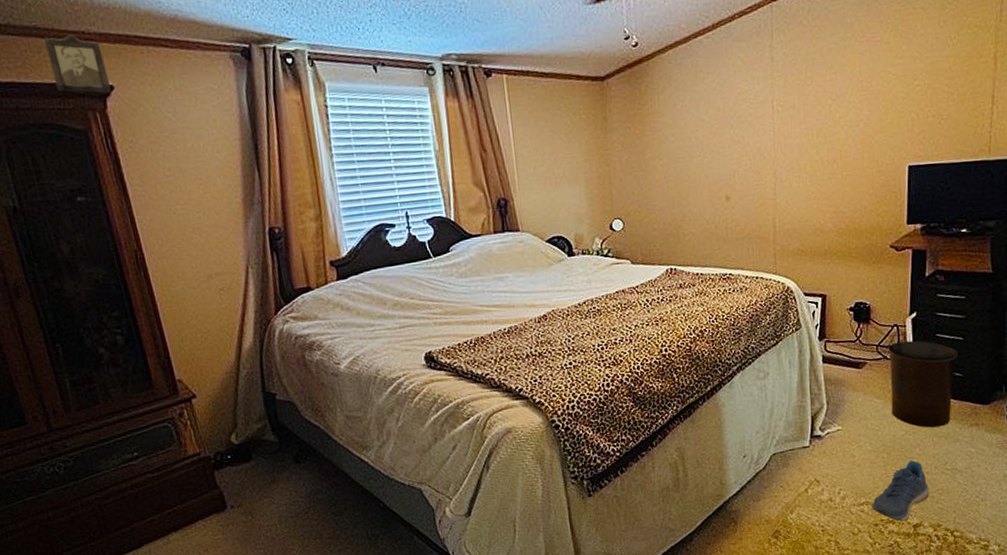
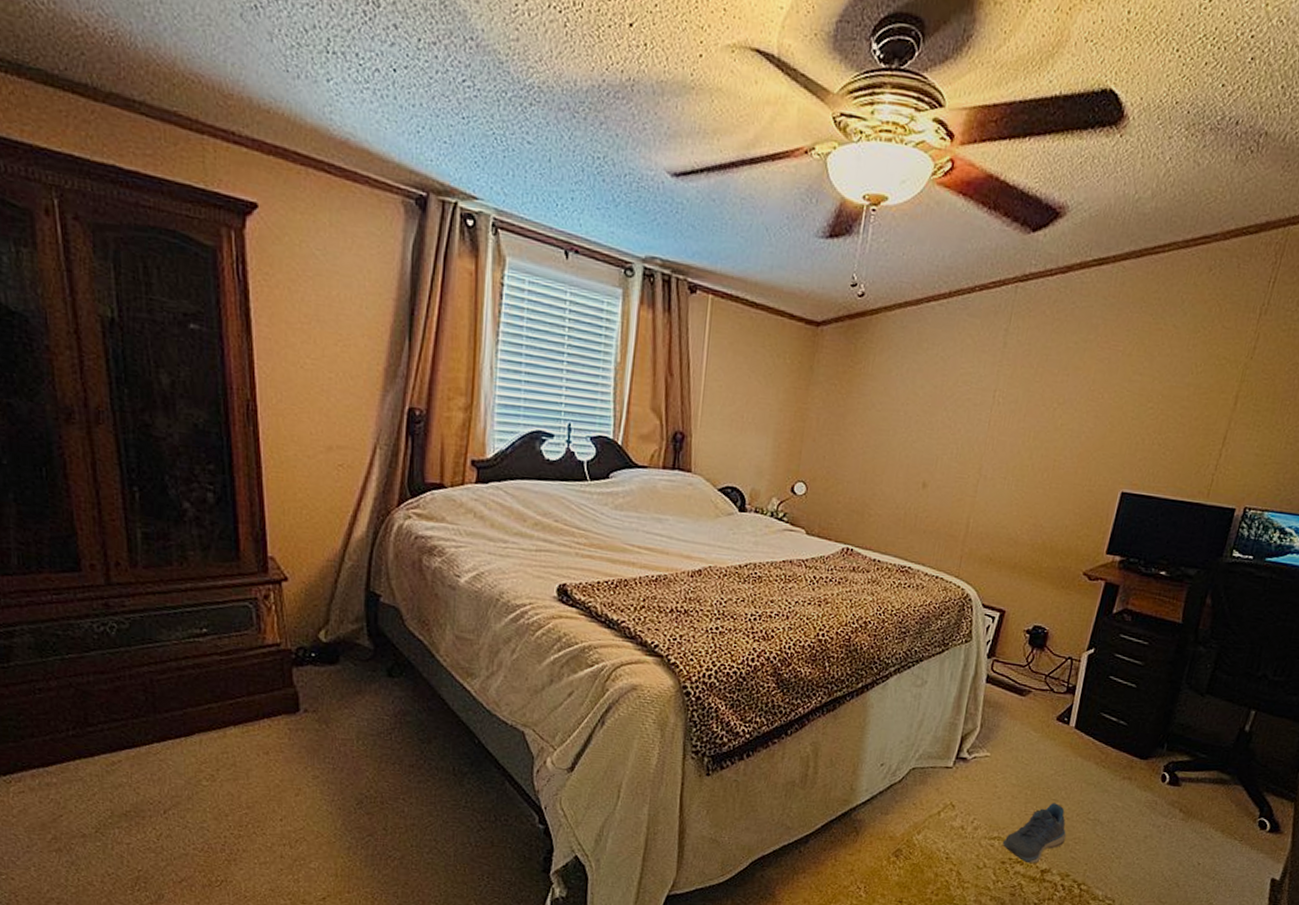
photo frame: present [44,33,112,97] -> none [185,128,255,213]
waste bin: present [888,340,959,428] -> none [1045,676,1128,774]

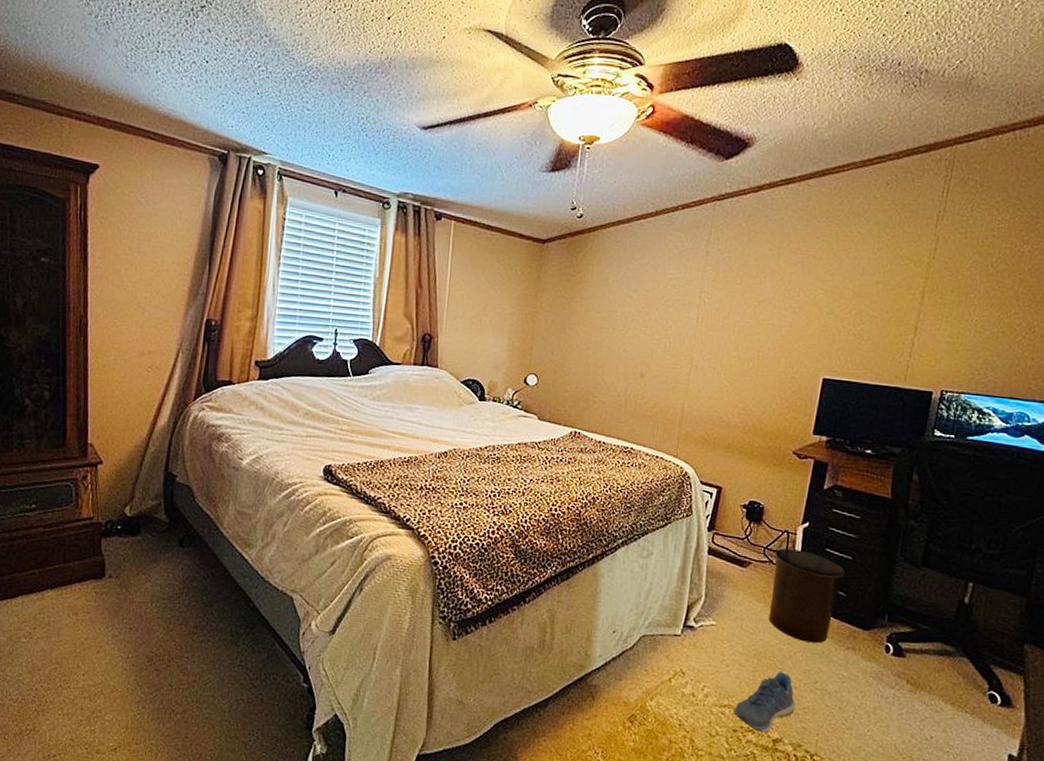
waste bin: none [1045,676,1128,774] -> present [768,548,846,644]

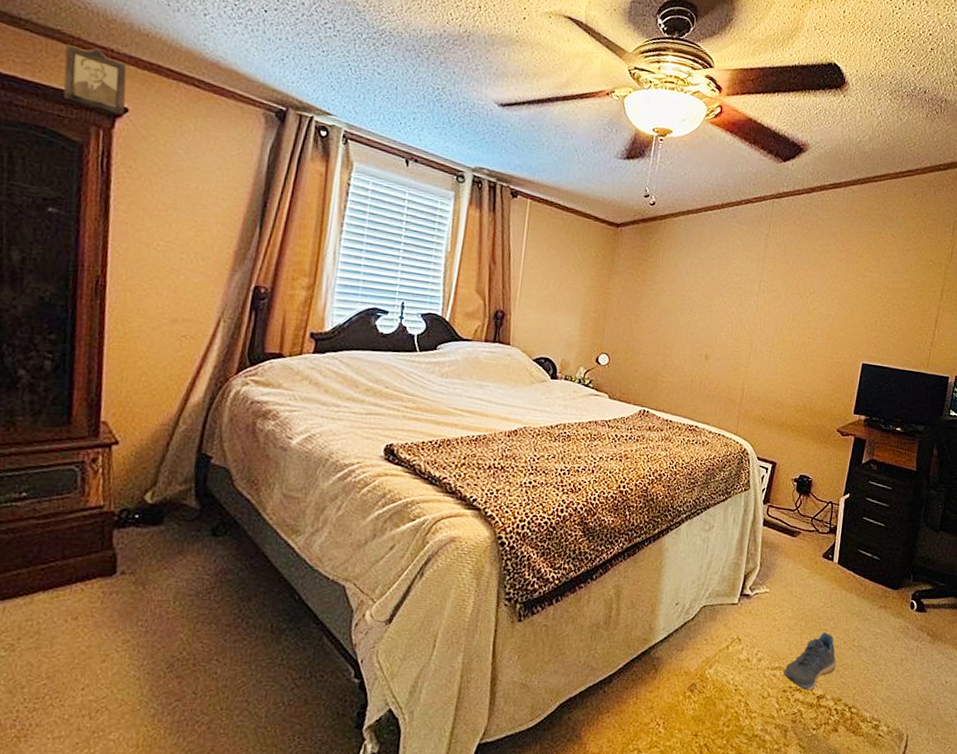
photo frame: none [48,112,97,172] -> present [63,43,127,116]
waste bin: present [768,548,846,644] -> none [815,518,879,604]

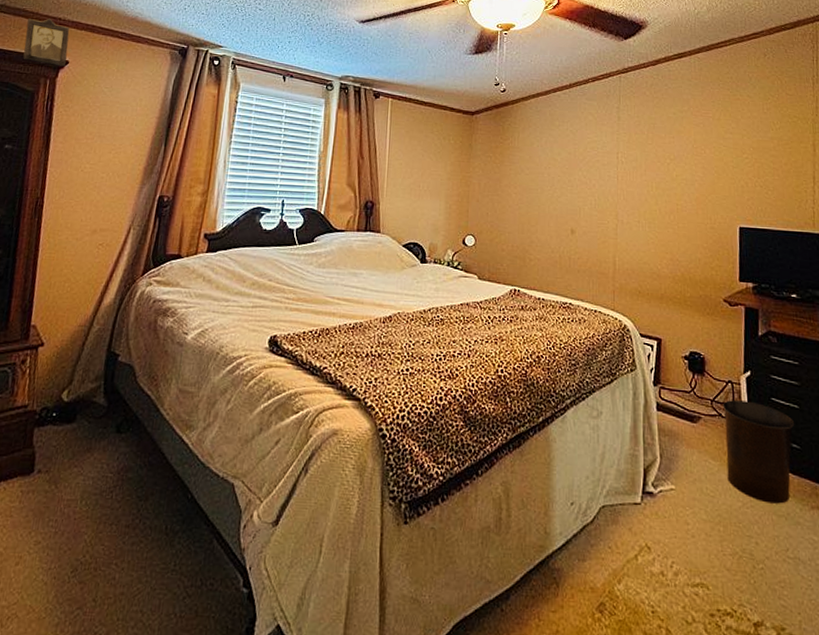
athletic shoe: present [783,632,837,691] -> none [707,540,771,616]
waste bin: none [815,518,879,604] -> present [723,400,795,504]

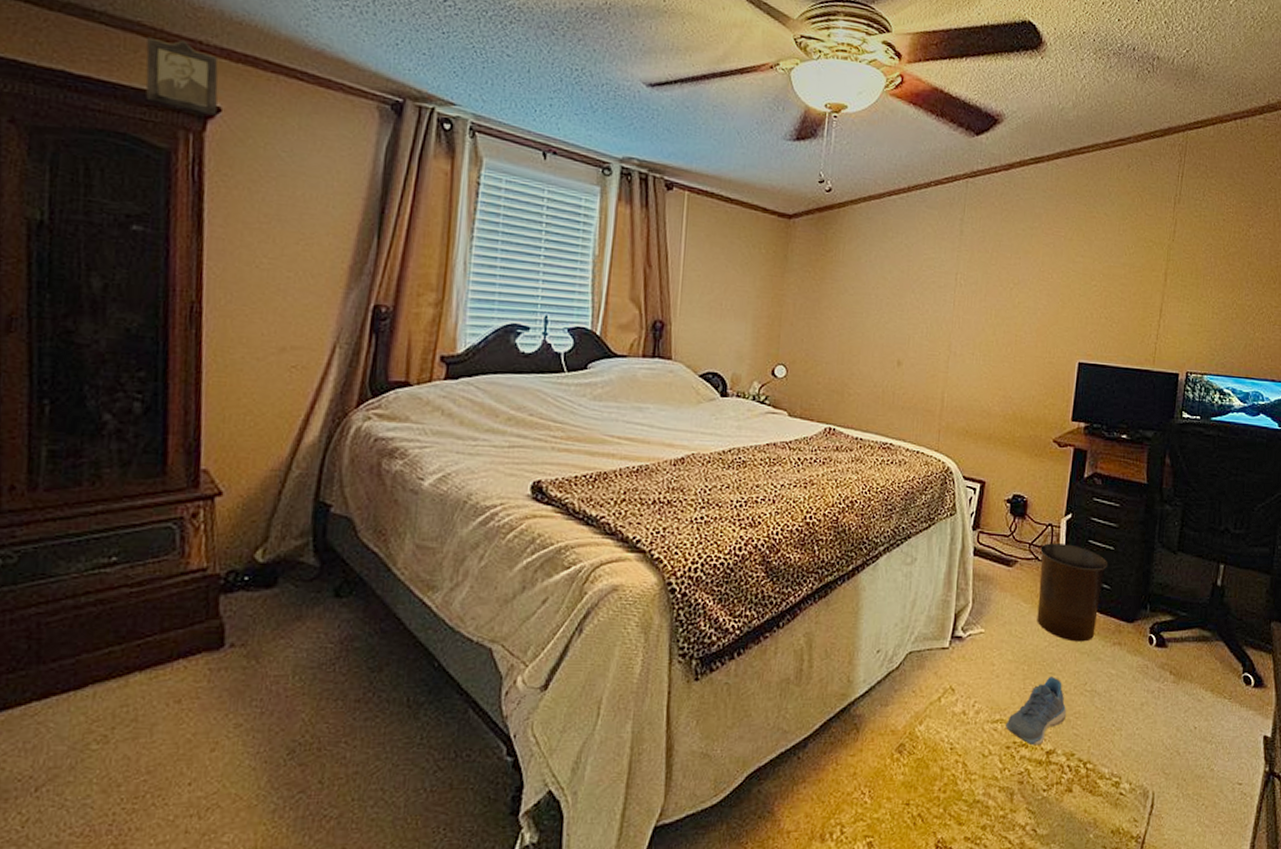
athletic shoe: none [707,540,771,616] -> present [1006,677,1067,746]

